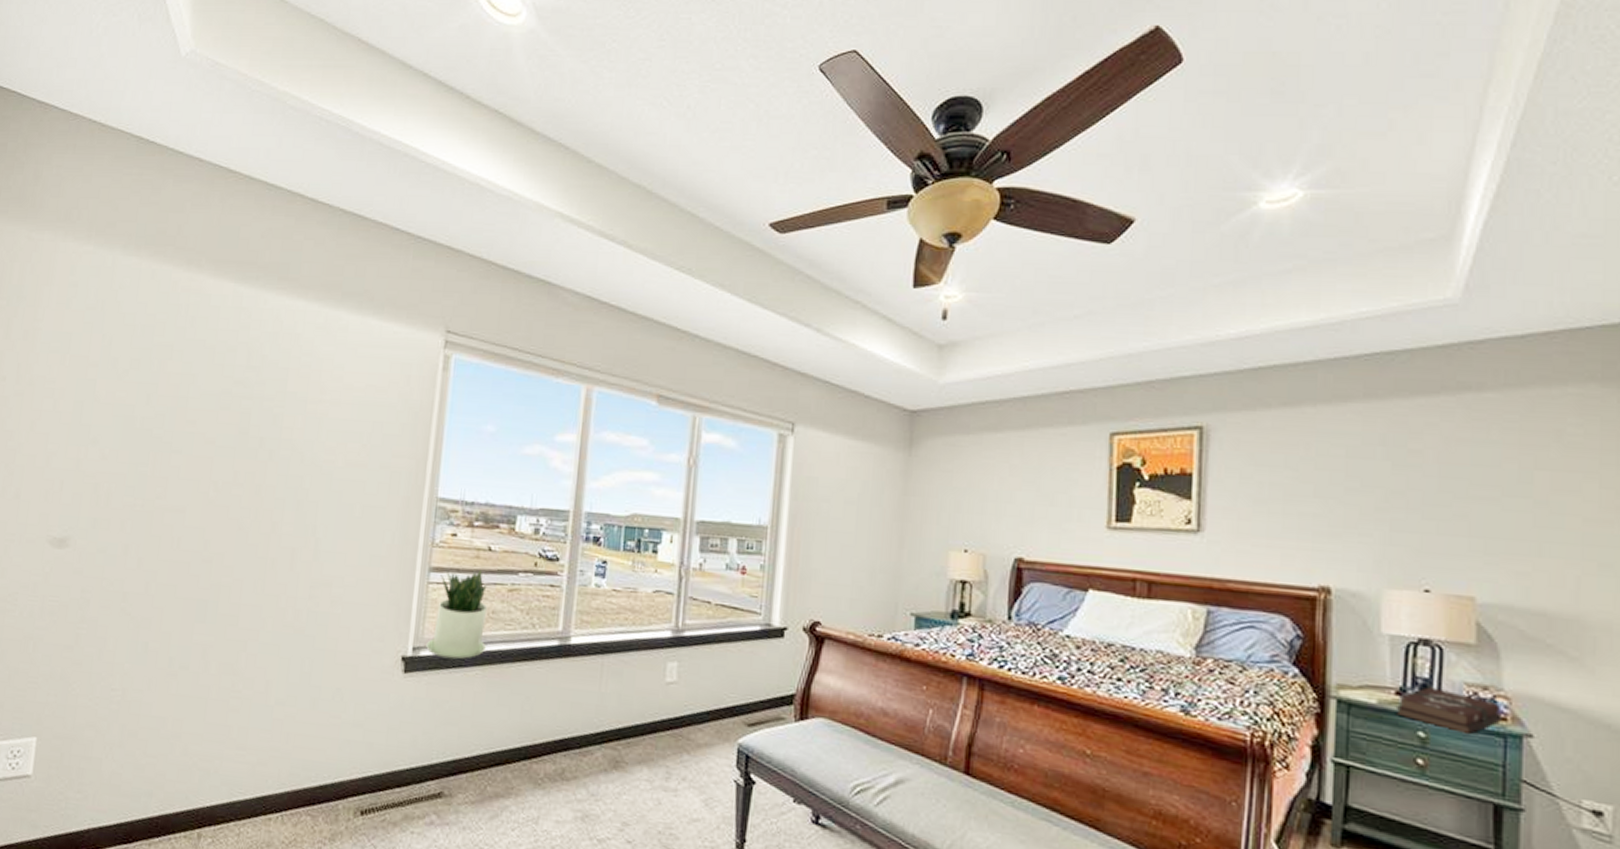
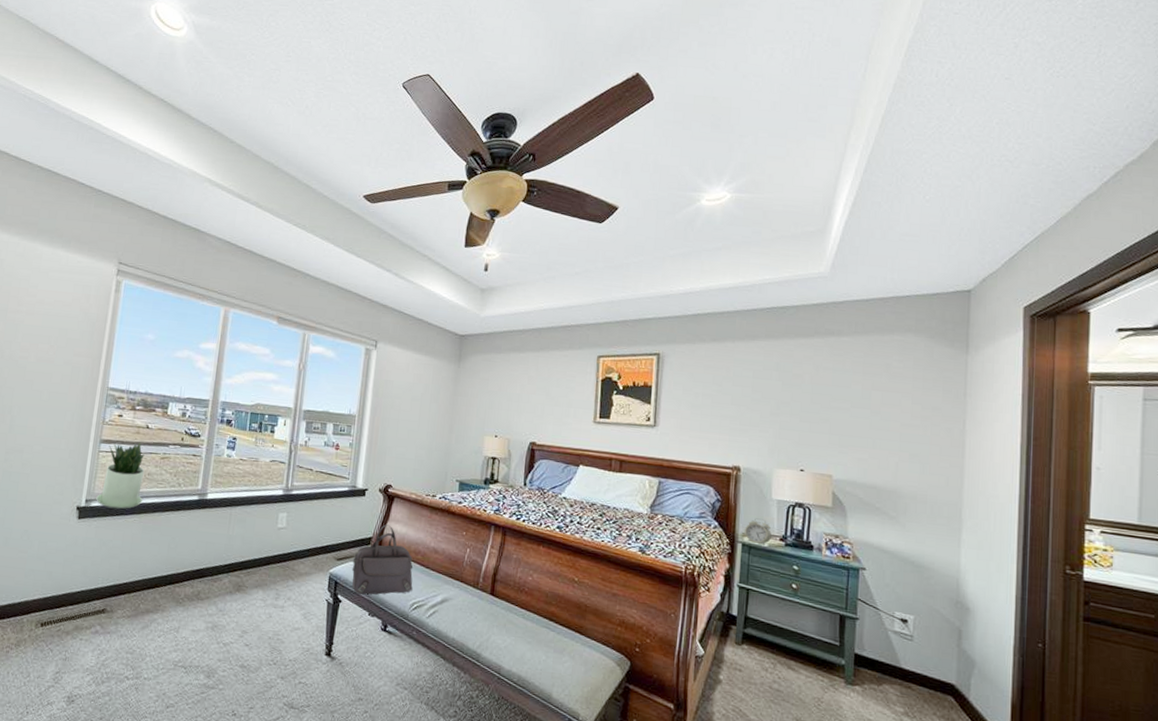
handbag: none [768,676,854,775] -> present [351,524,413,595]
alarm clock: none [1339,662,1382,701] -> present [744,518,771,545]
hardback book: present [1395,687,1504,735] -> none [779,535,848,568]

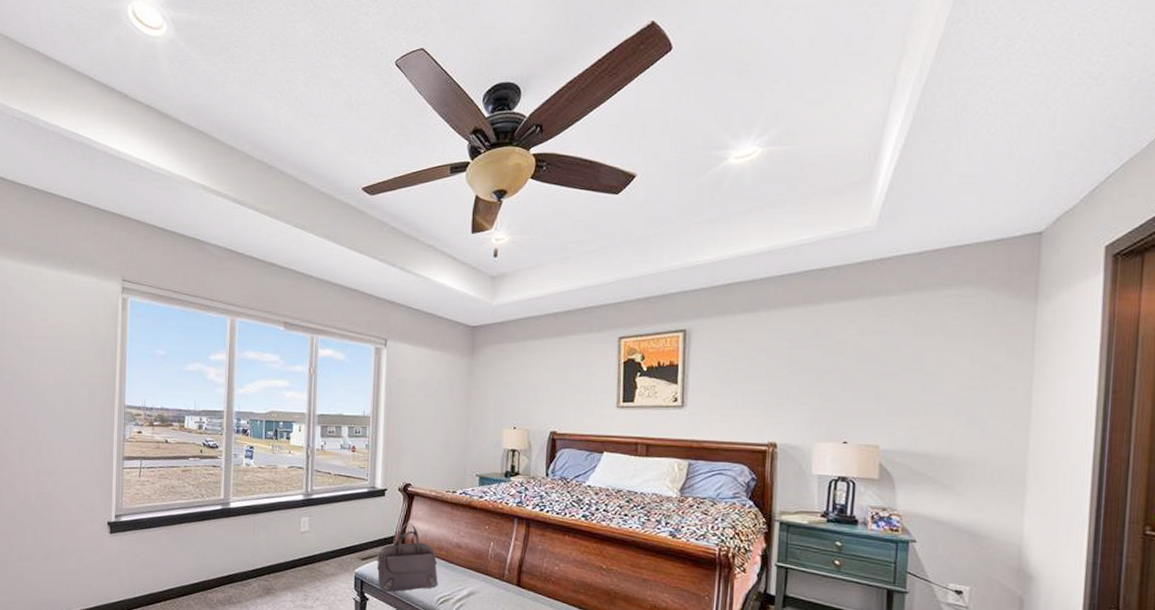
planter: present [96,441,145,510] -> none [125,457,168,523]
alarm clock: present [744,518,771,545] -> none [781,495,812,522]

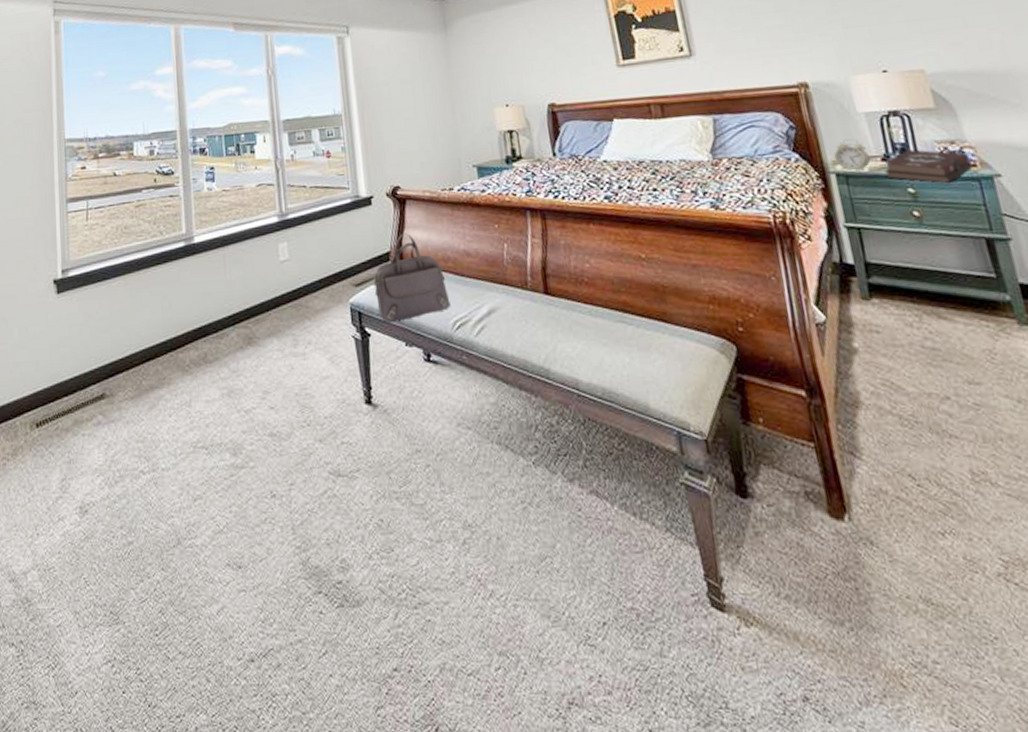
alarm clock: none [781,495,812,522] -> present [833,139,870,171]
hardback book: none [820,510,896,543] -> present [884,149,974,184]

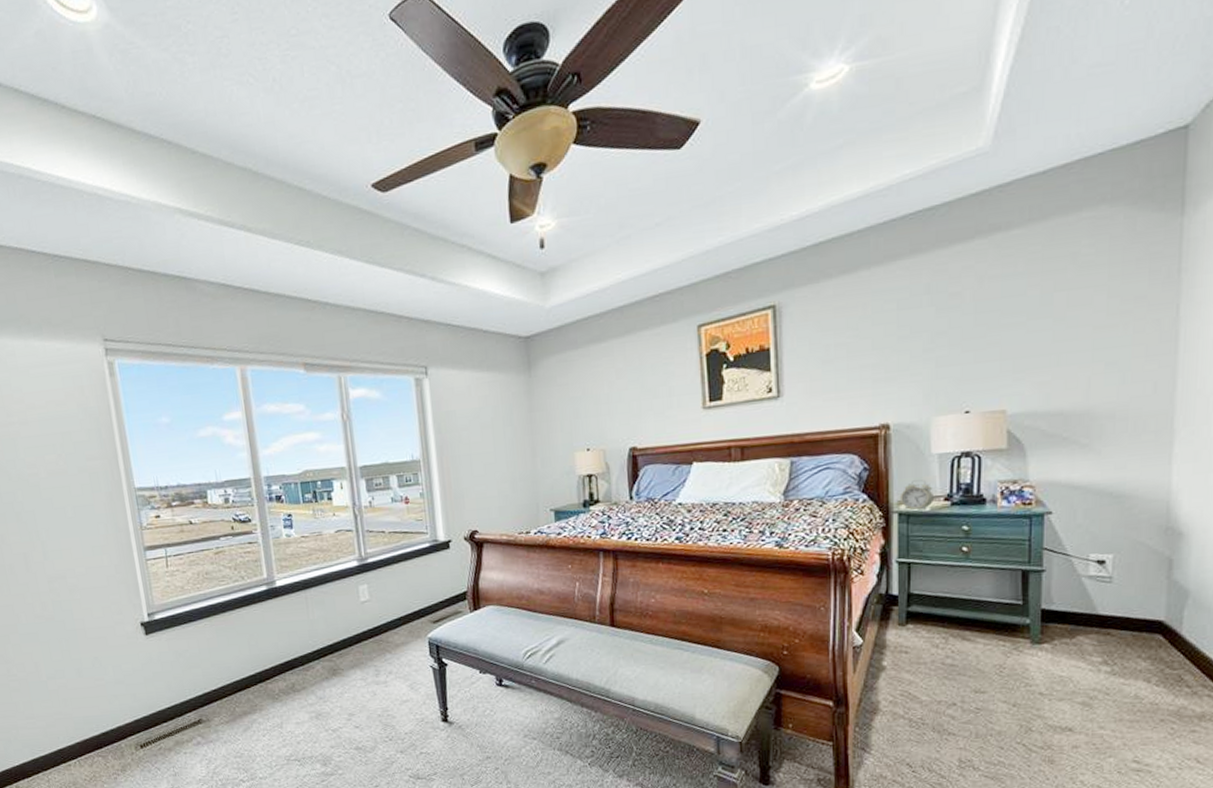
handbag: present [373,233,451,323] -> none [450,574,523,654]
hardback book: present [884,149,974,184] -> none [944,489,1029,522]

